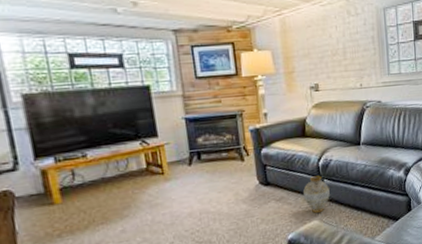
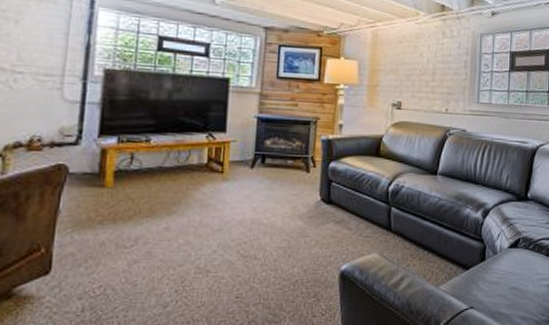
ceramic jug: present [303,175,330,214] -> none [365,202,396,246]

